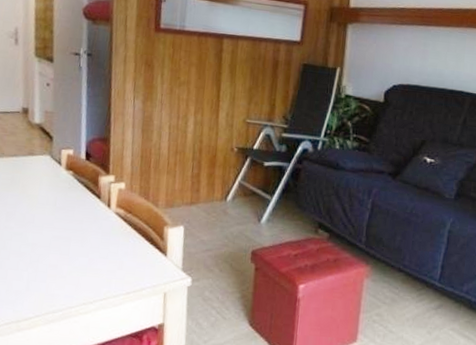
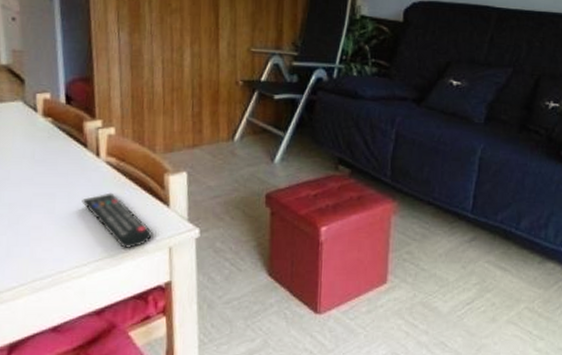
remote control: none [92,240,152,292] -> present [82,192,154,249]

